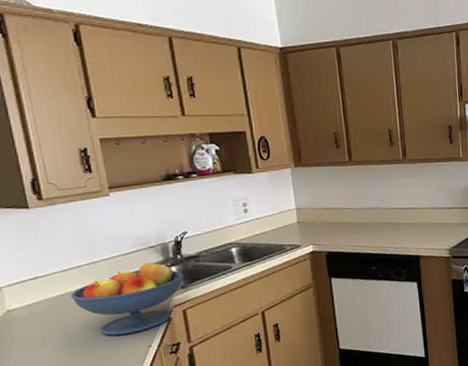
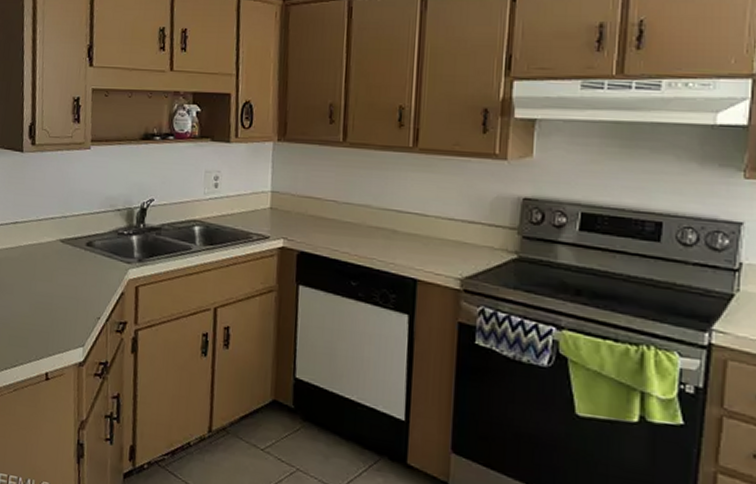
fruit bowl: present [71,260,184,336] -> none [40,226,144,300]

